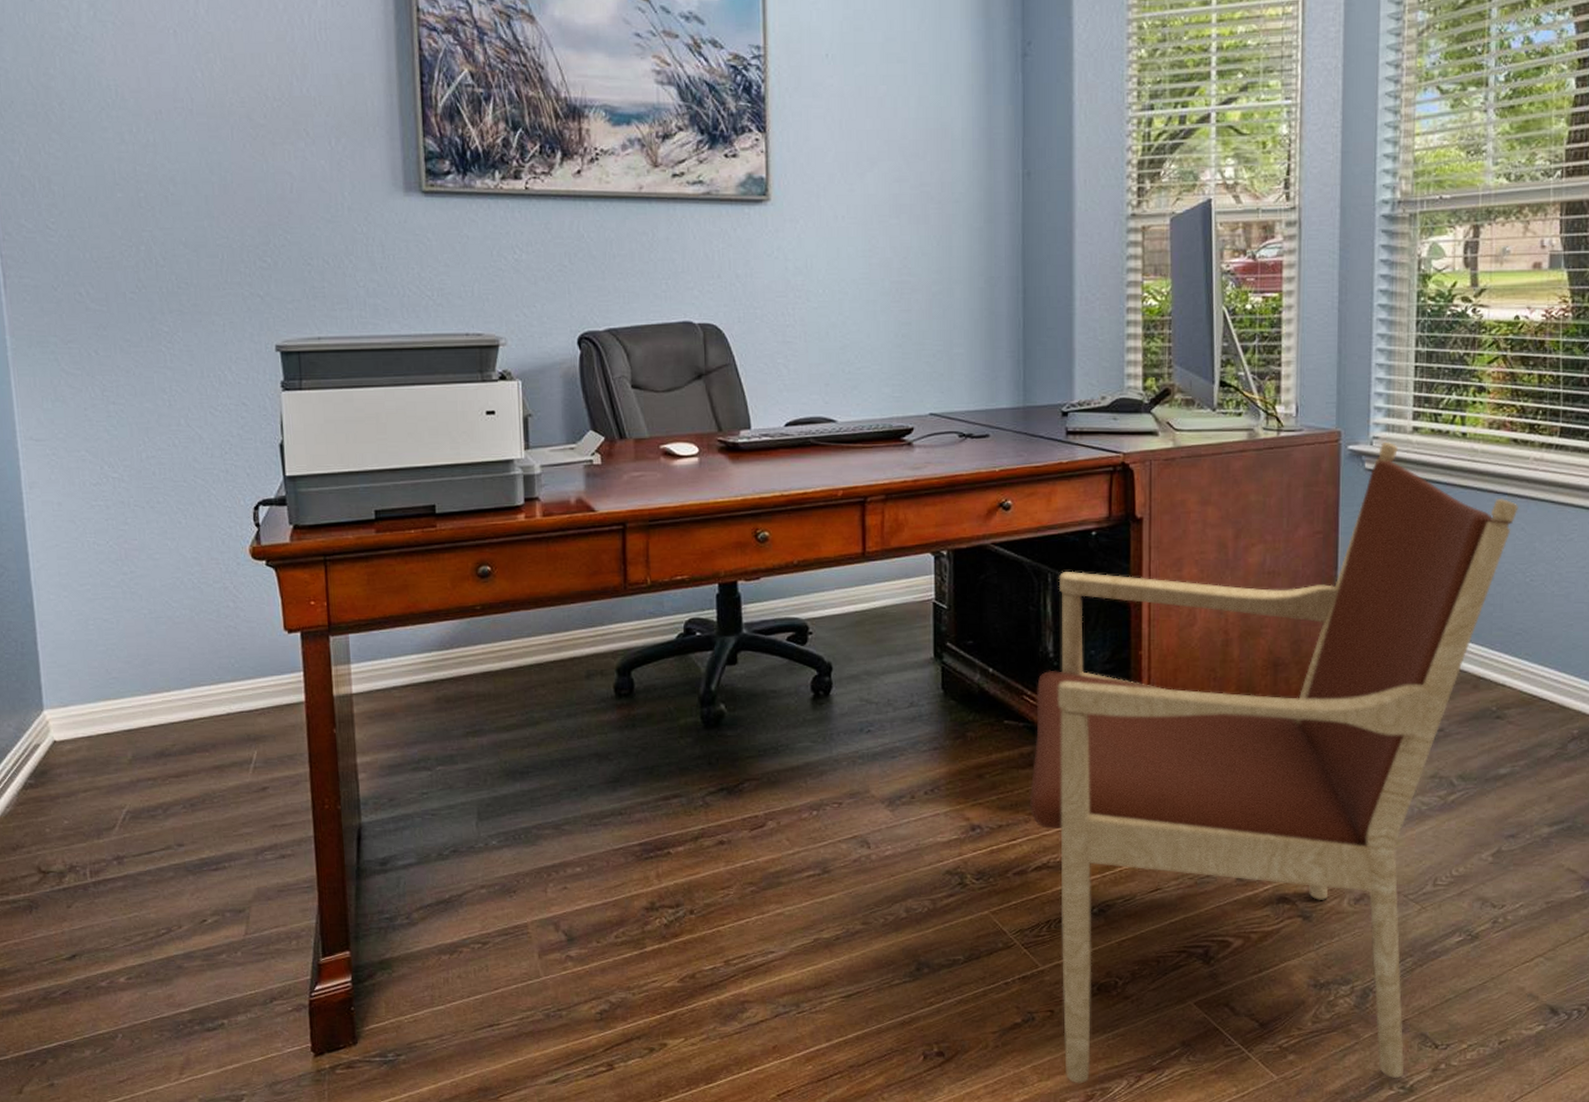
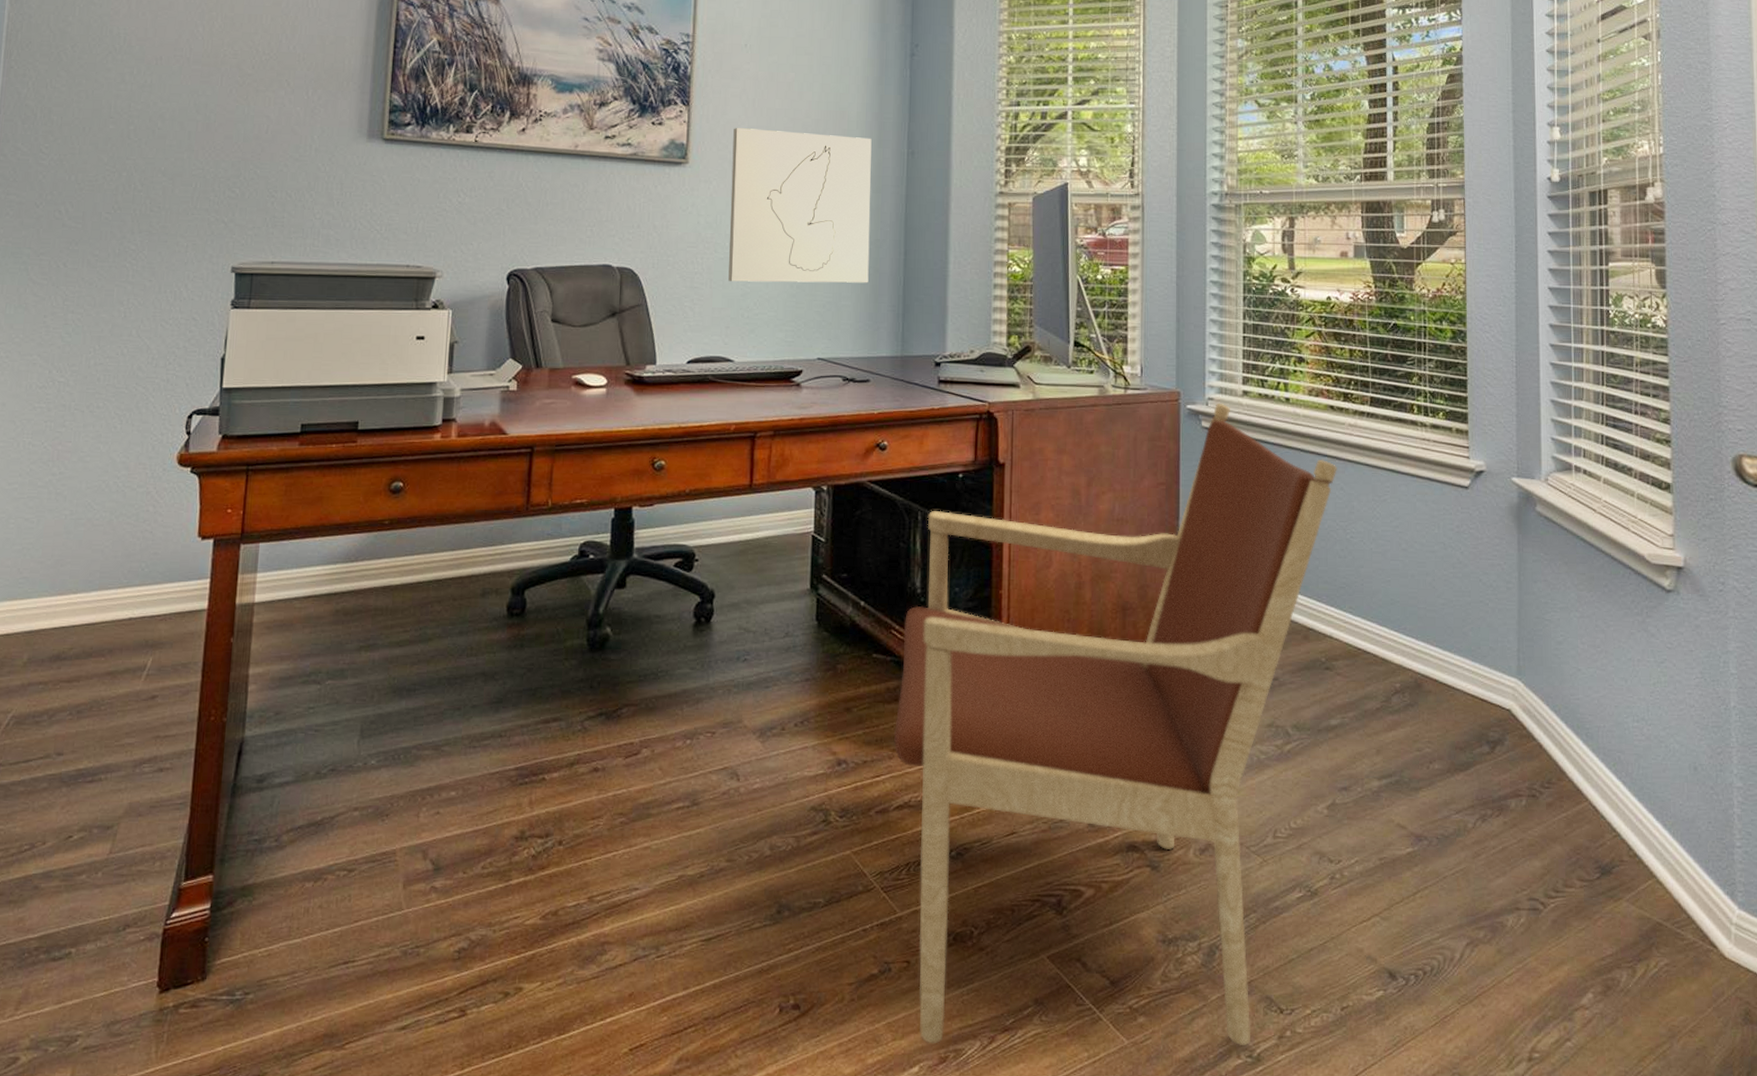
wall art: none [819,154,983,333] -> present [728,127,872,283]

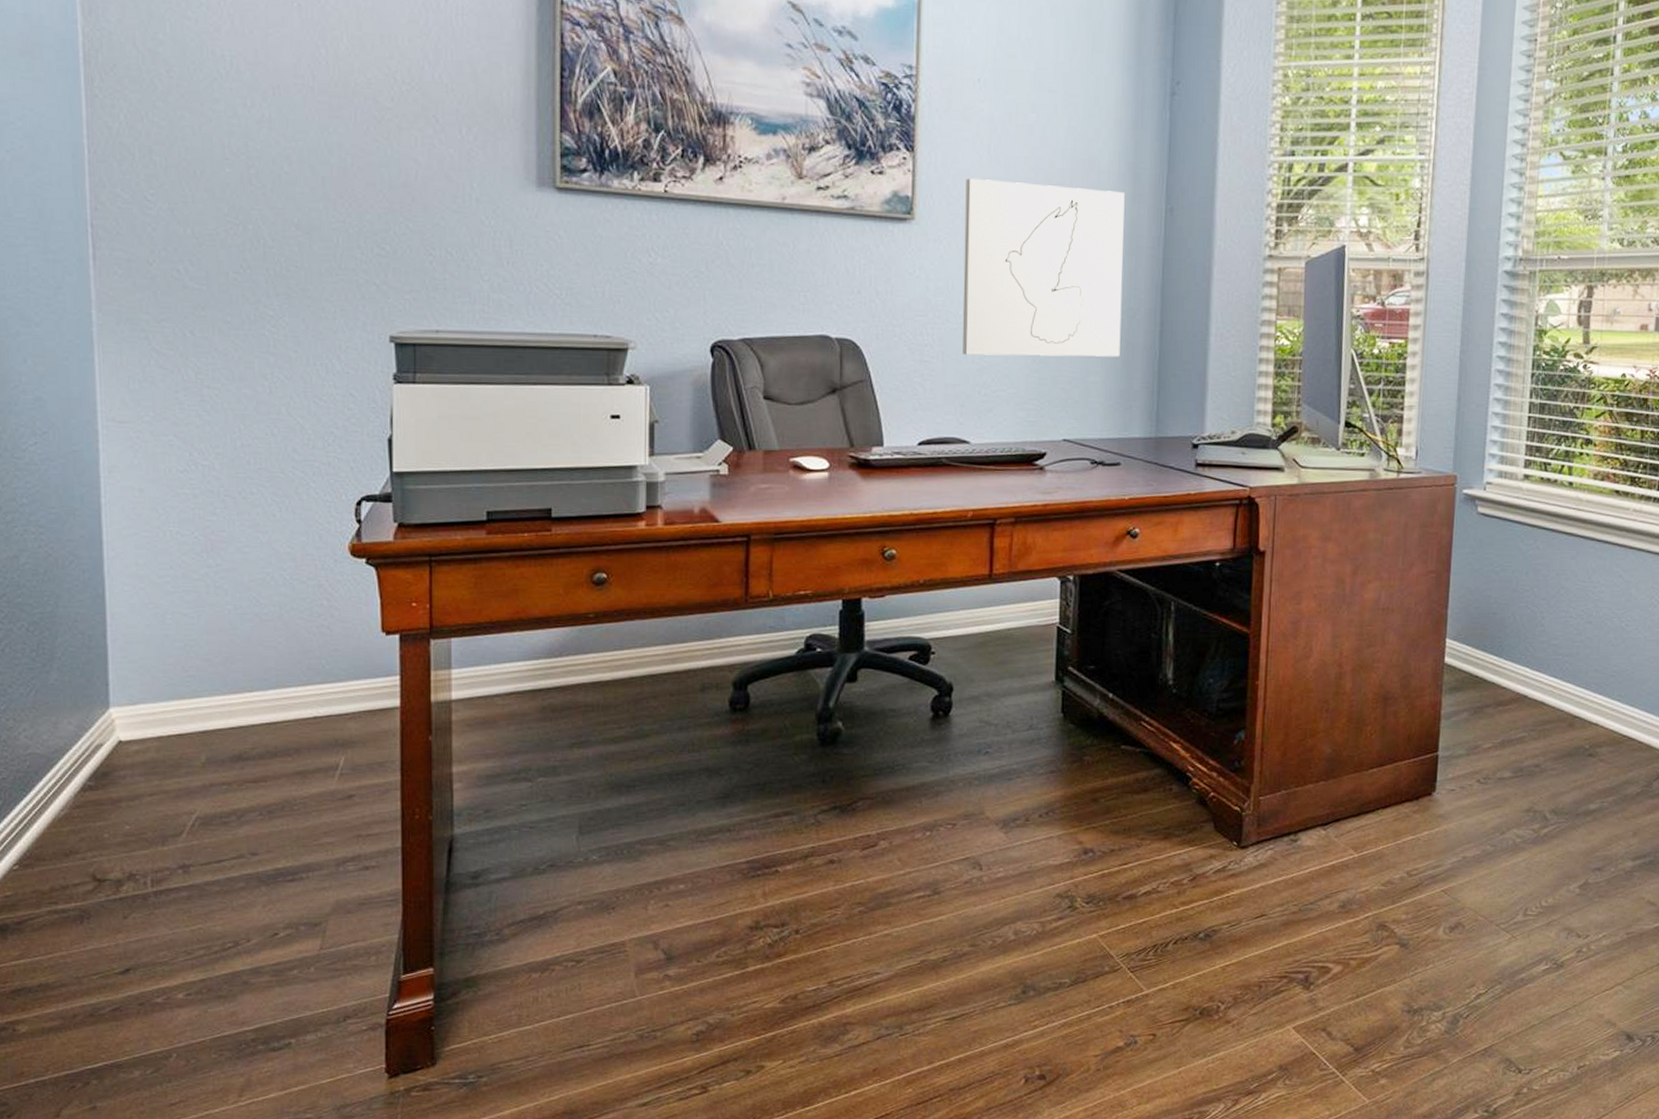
armchair: present [893,403,1337,1046] -> none [1142,487,1618,1107]

